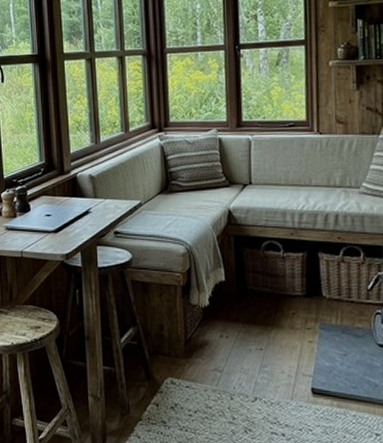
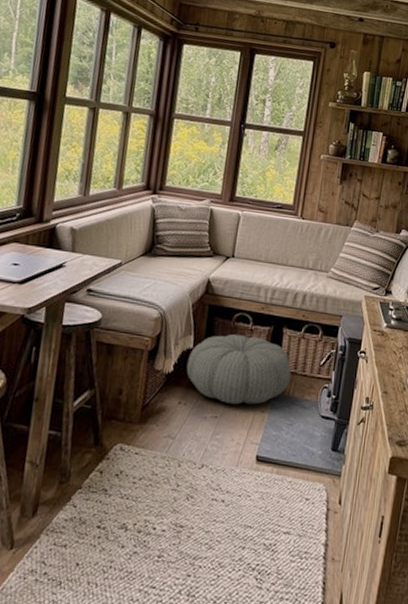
pouf: none [221,264,336,336] -> present [186,334,291,405]

